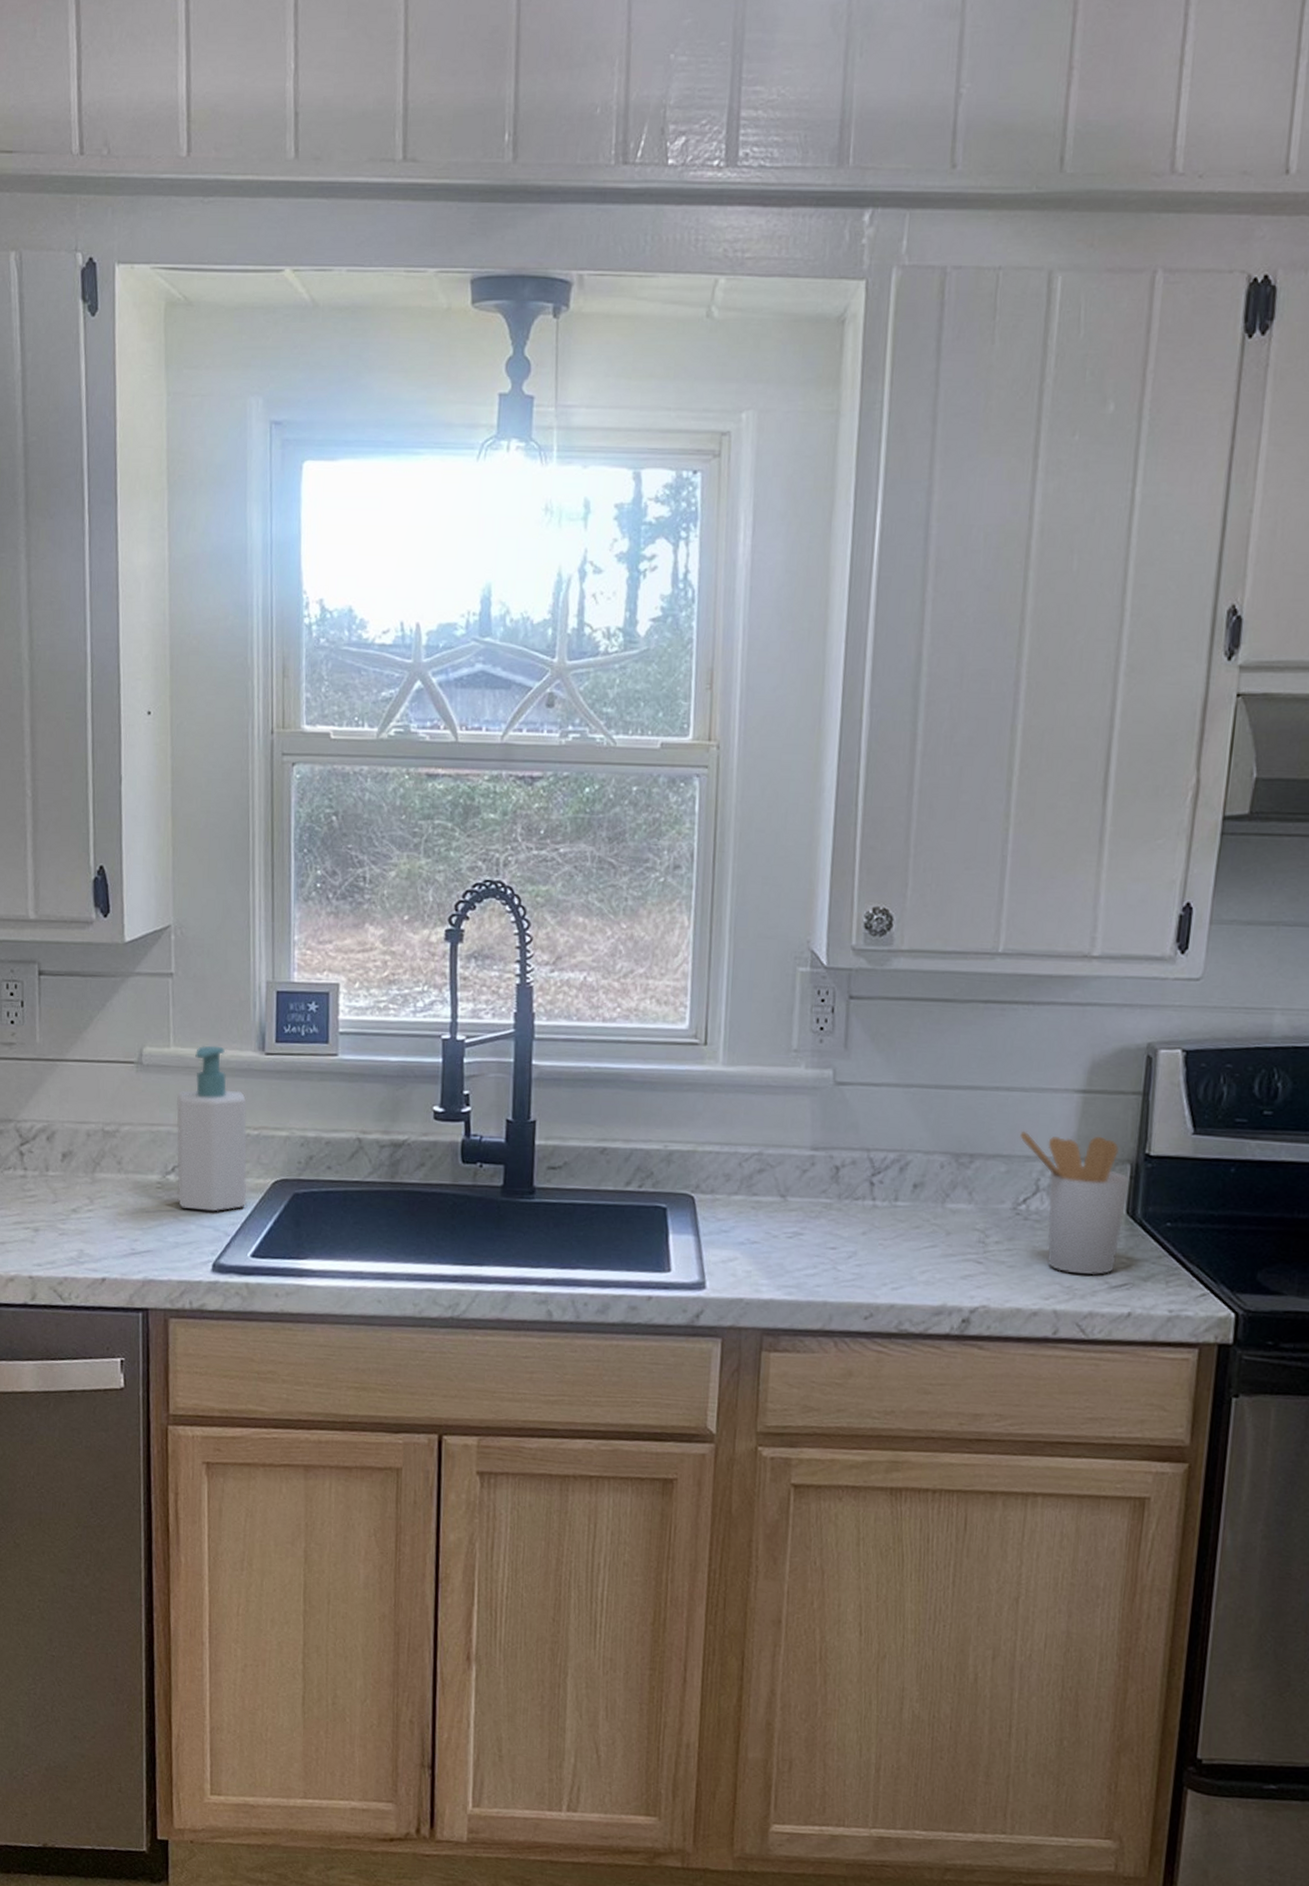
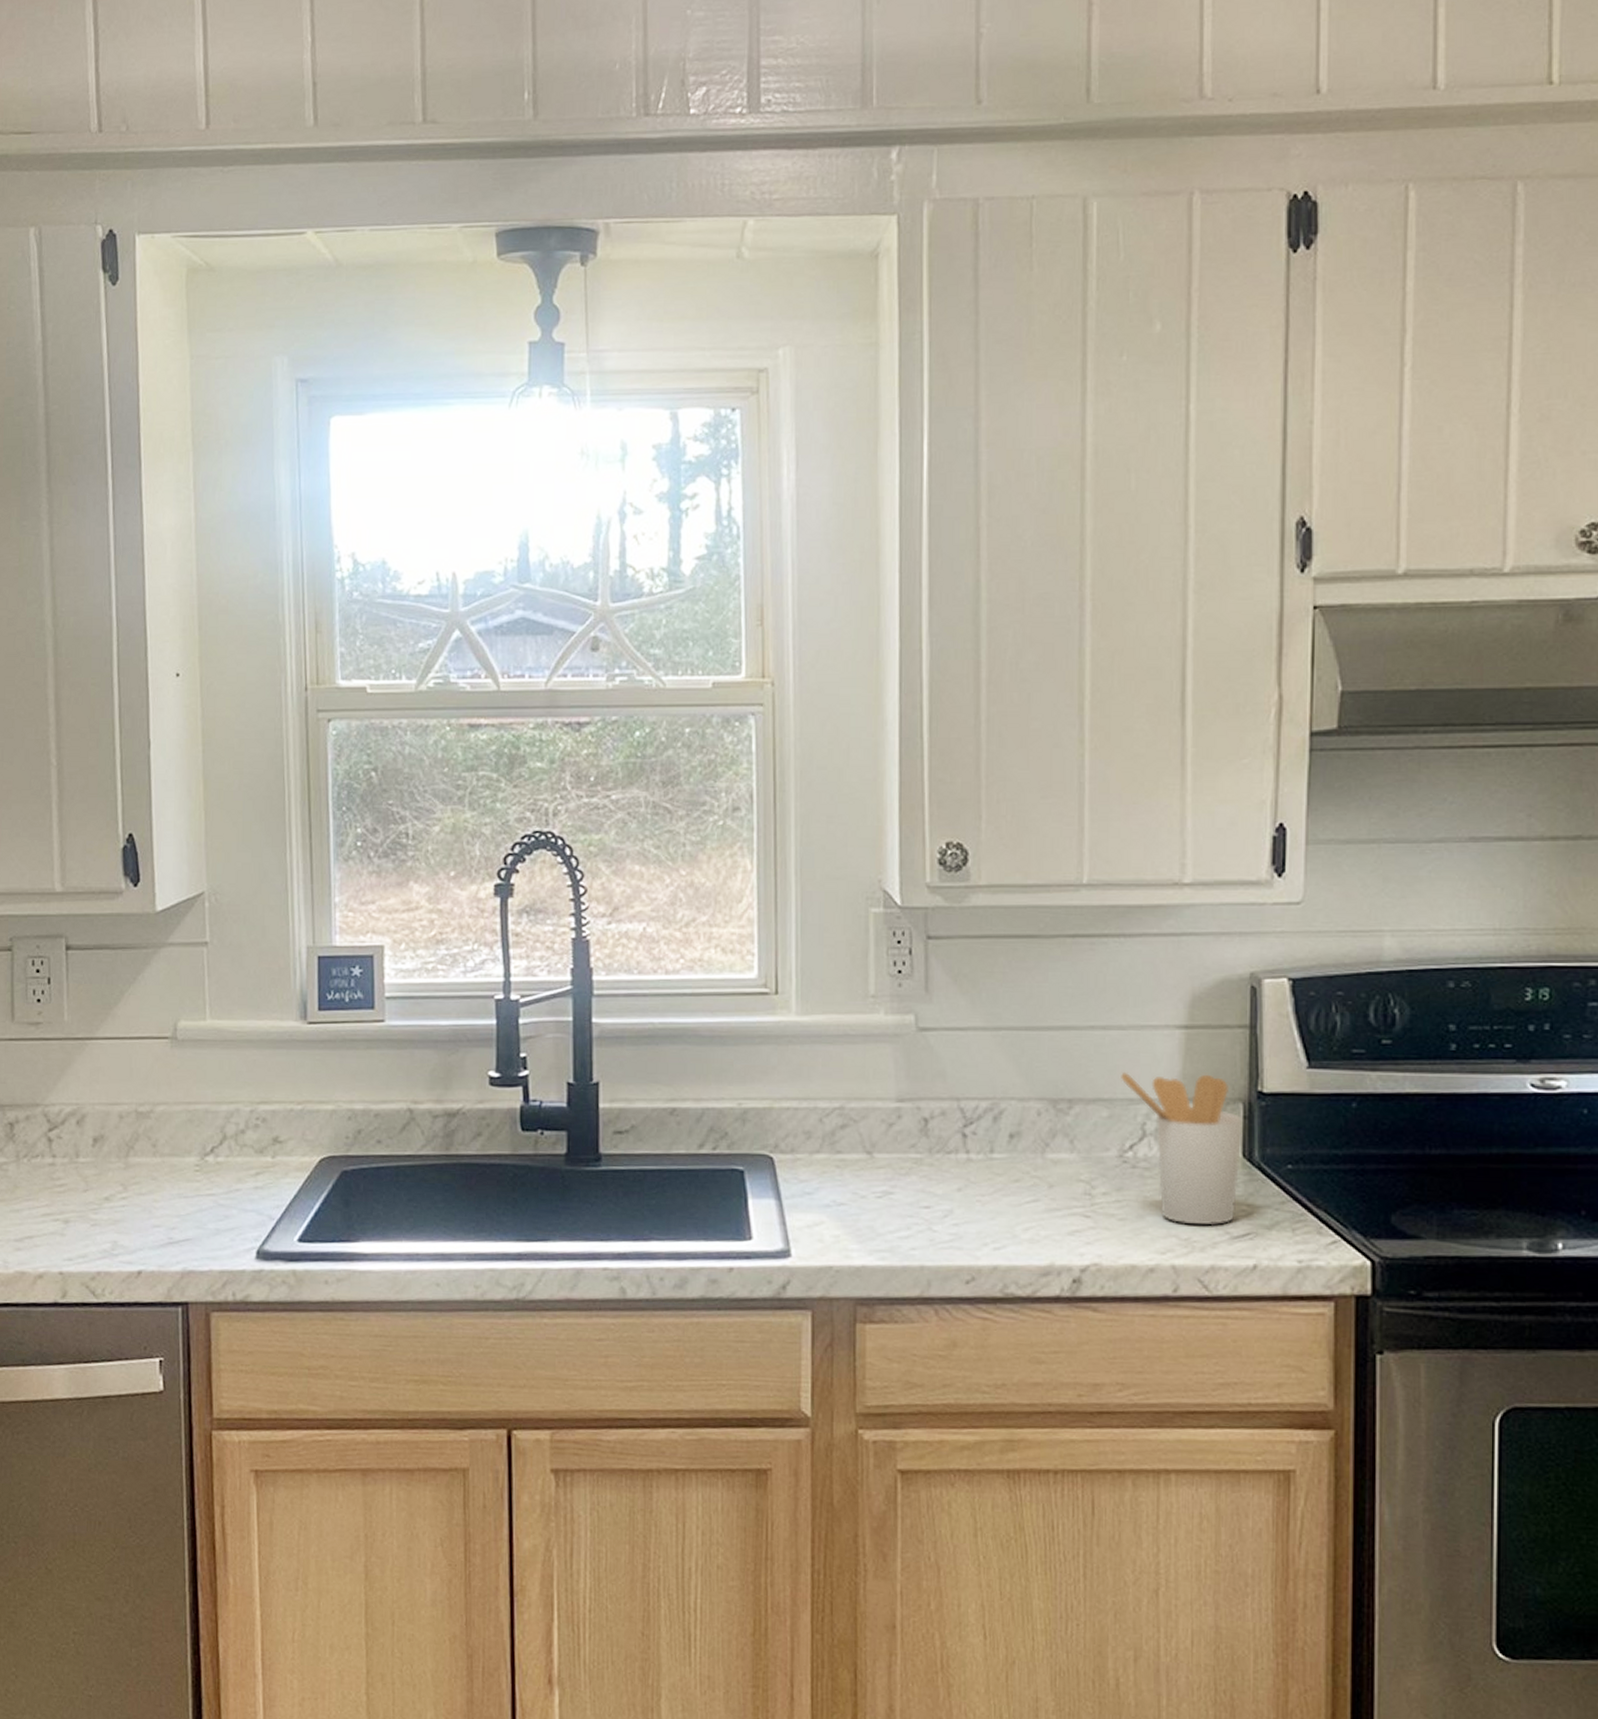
soap bottle: present [176,1045,247,1212] -> none [213,1016,292,1194]

